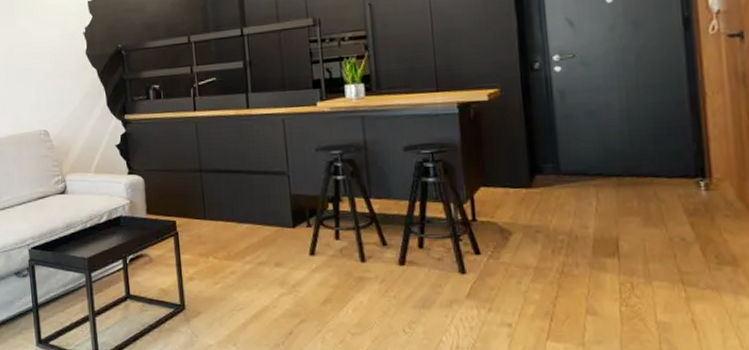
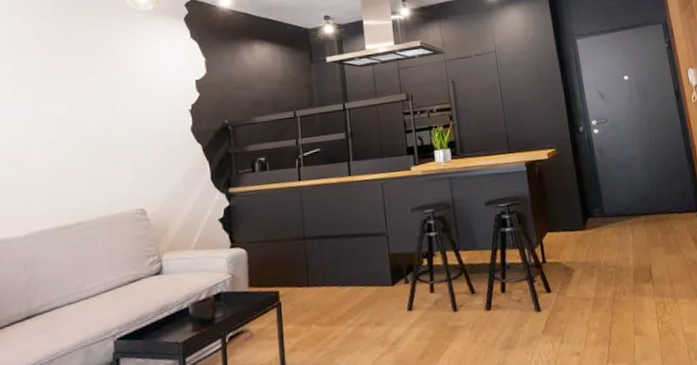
mug: none [91,219,128,250] -> present [188,296,228,332]

